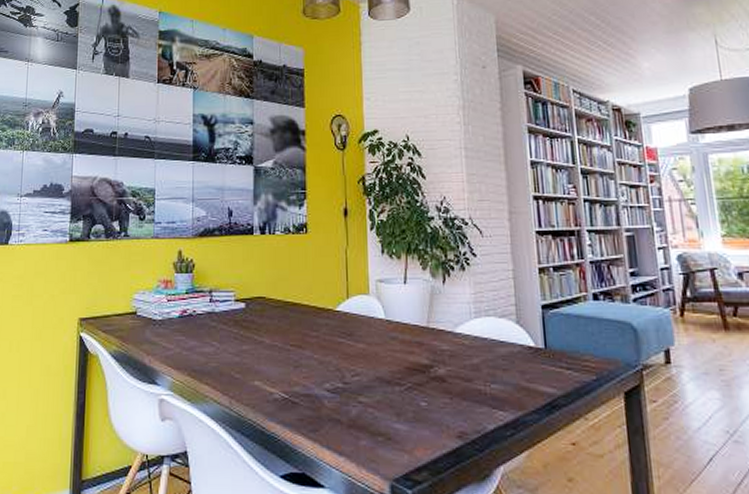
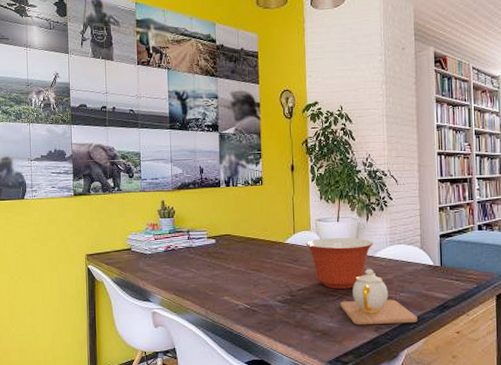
mixing bowl: none [363,304,453,376] -> present [306,237,373,289]
teapot: none [410,349,517,429] -> present [340,268,418,325]

